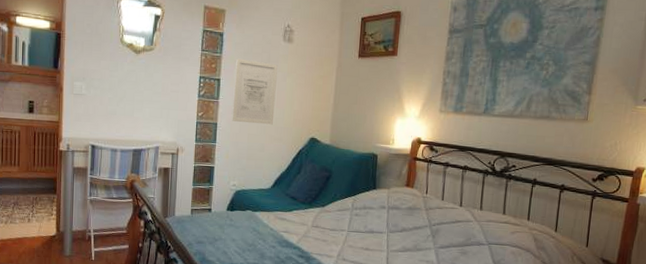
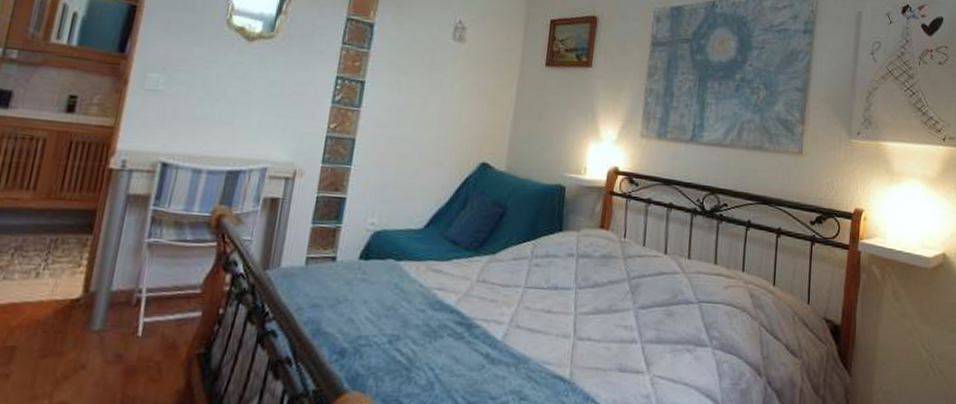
wall art: present [232,58,278,125] -> none [376,56,443,144]

